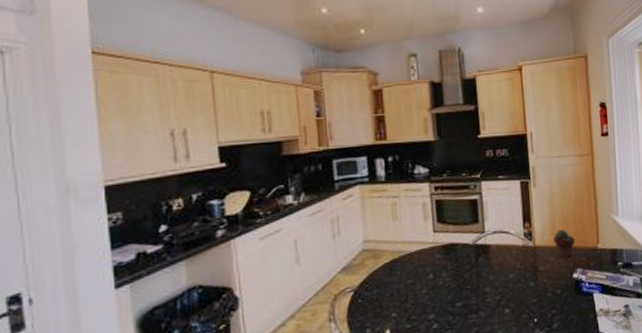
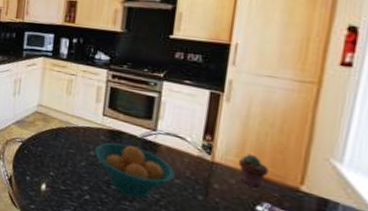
fruit bowl: none [432,254,509,308] -> present [94,142,176,199]

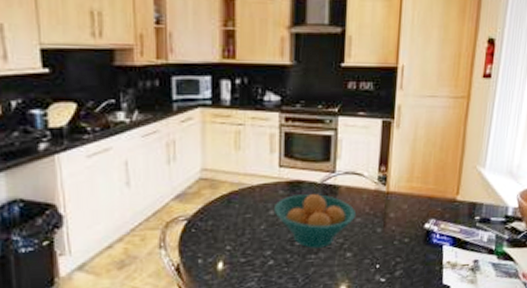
potted succulent: present [238,153,268,188] -> none [409,176,433,207]

